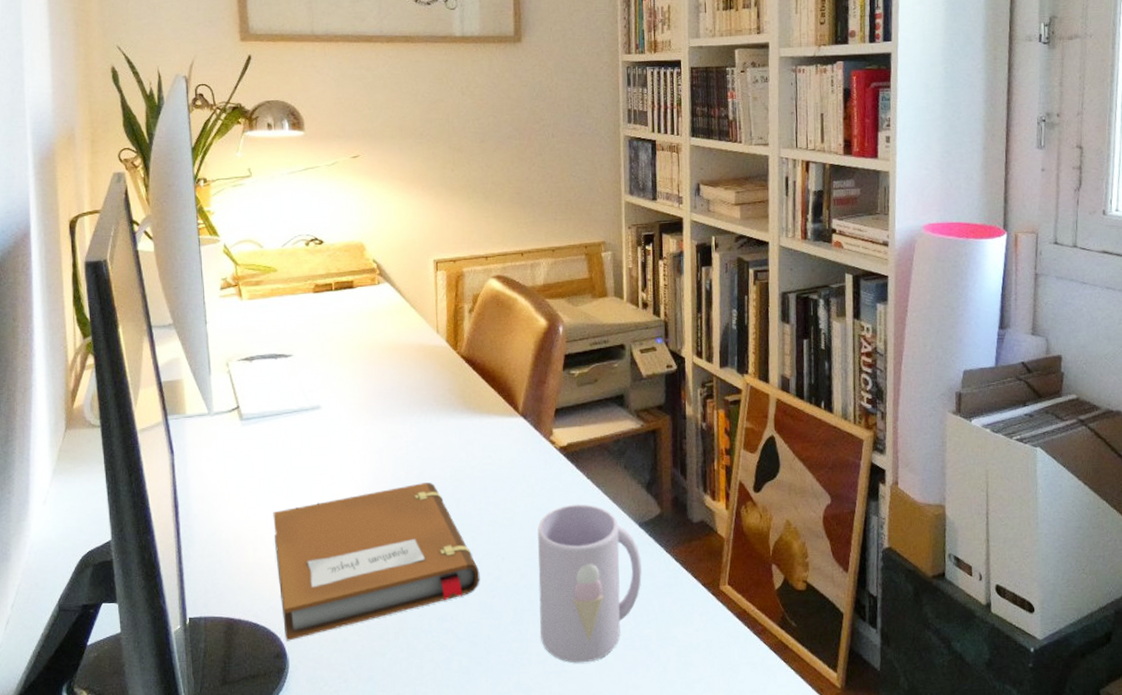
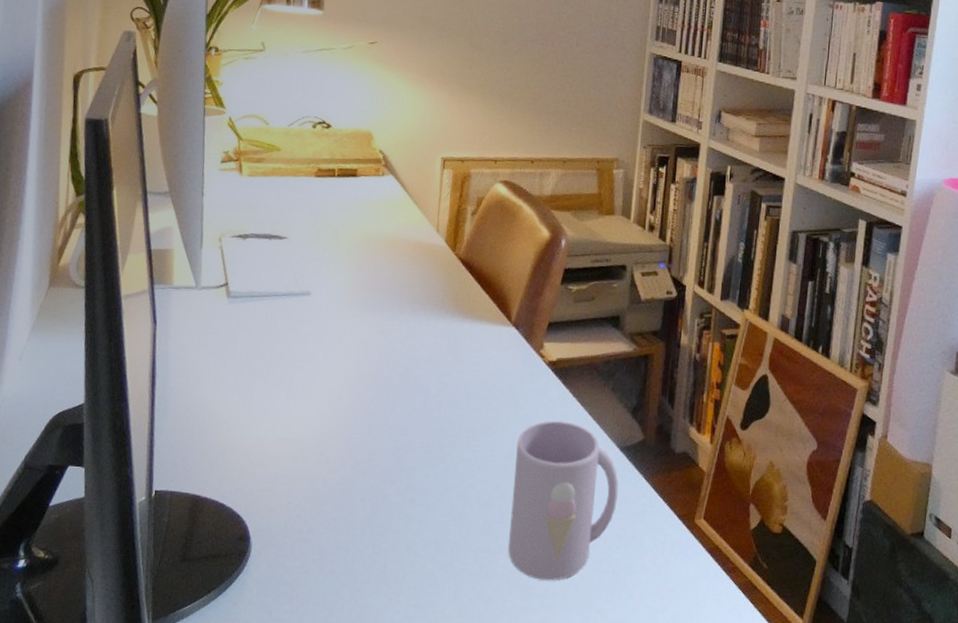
notebook: present [273,482,480,641] -> none [249,381,454,525]

